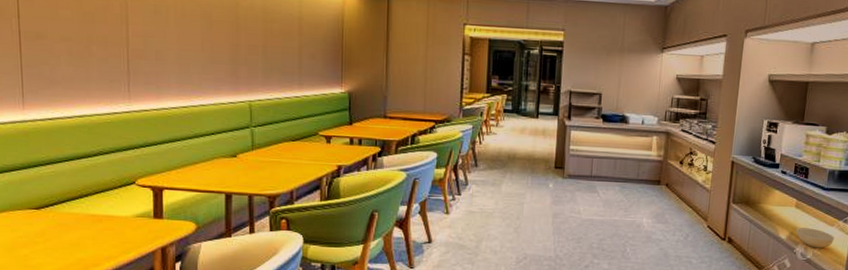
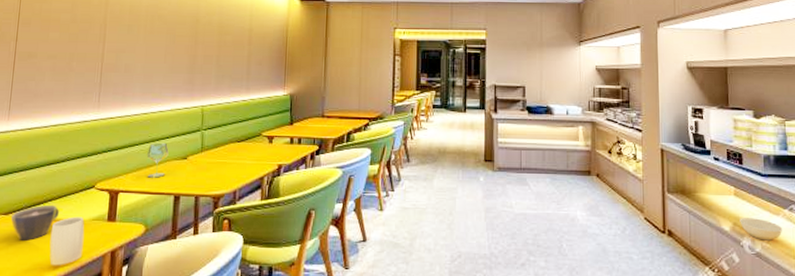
cup: none [44,200,98,236] -> present [11,204,59,241]
cup: none [91,213,130,262] -> present [49,216,85,266]
wine glass: none [190,138,216,176] -> present [146,142,169,178]

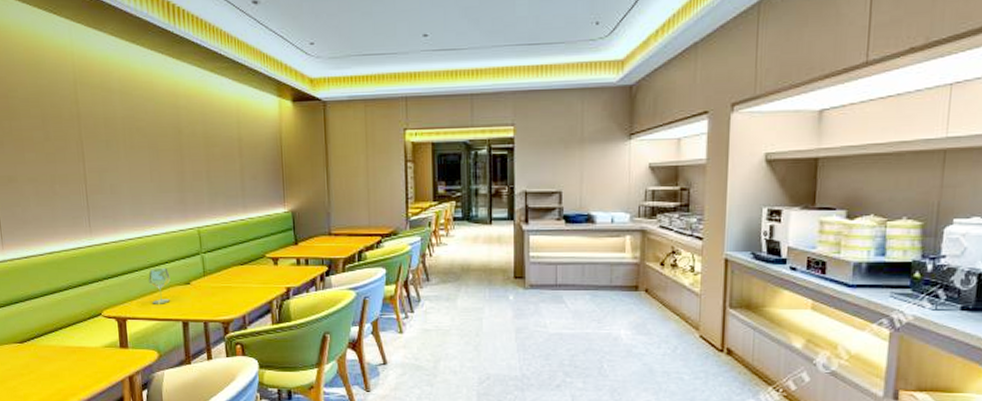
cup: present [11,204,59,241] -> none [27,332,72,367]
cup: present [49,216,85,266] -> none [67,344,102,391]
bowl: present [740,218,783,241] -> none [815,334,868,358]

